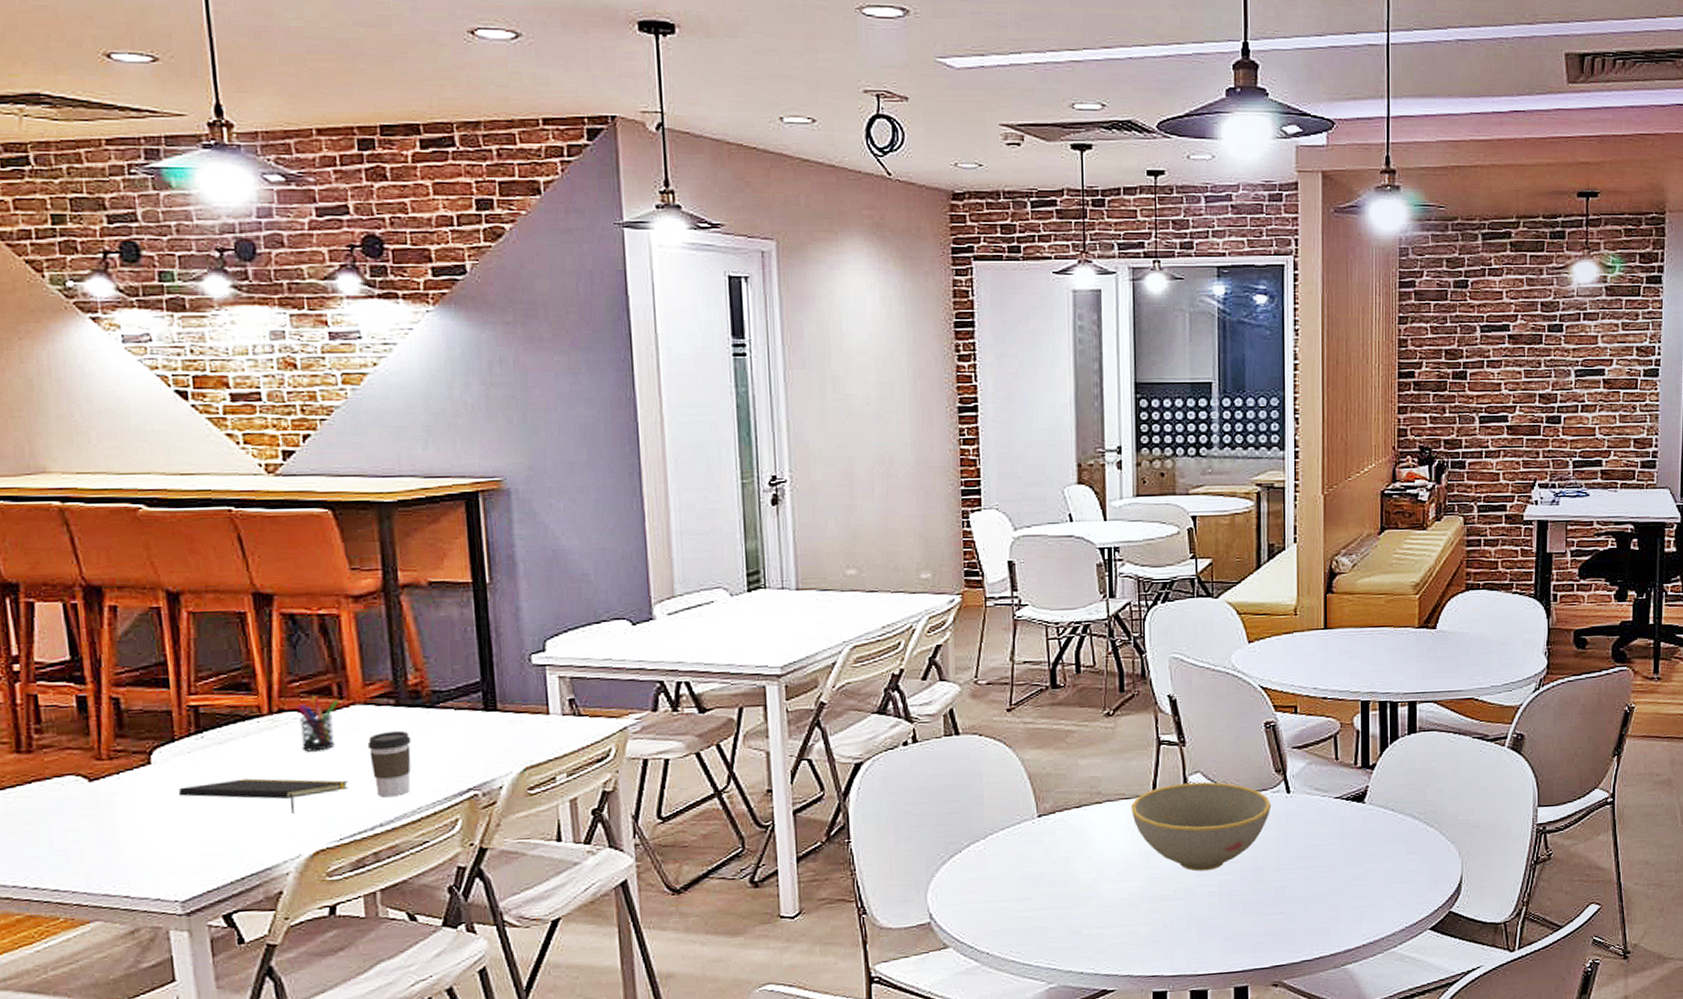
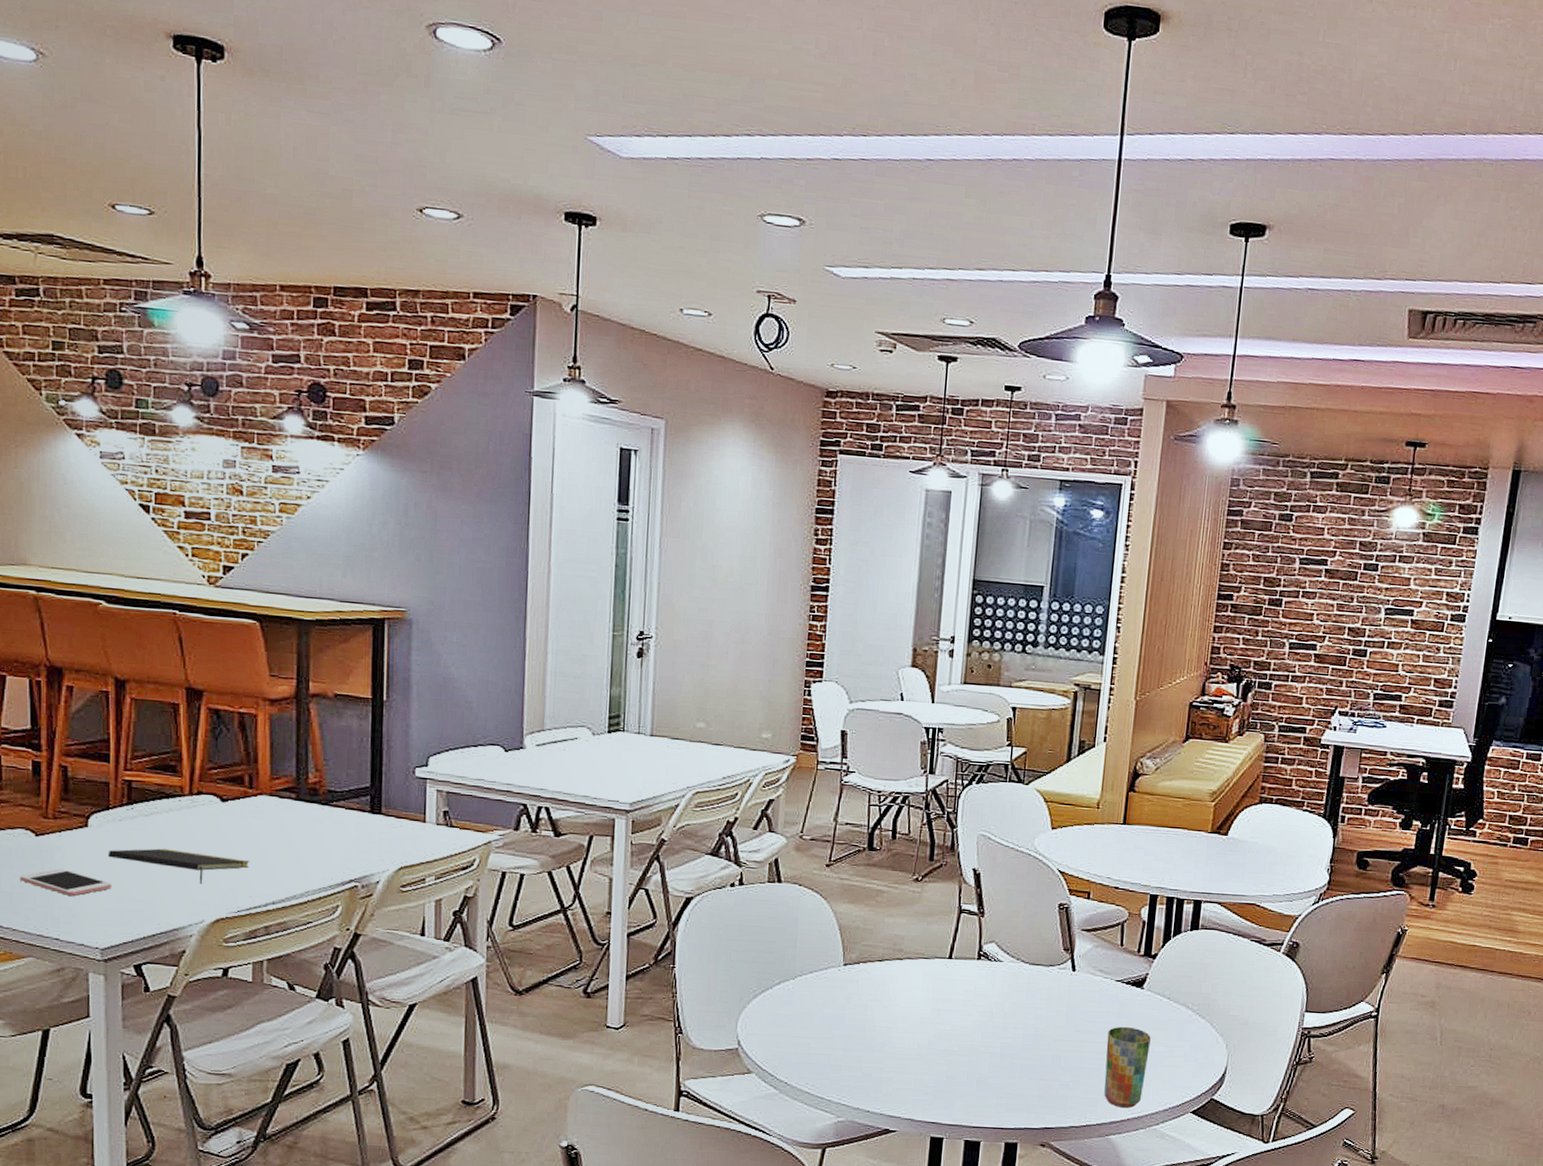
cell phone: none [75,815,187,846] -> present [20,868,111,897]
pen holder: present [297,696,339,752] -> none [214,784,249,832]
coffee cup: present [367,730,412,798] -> none [269,821,307,880]
bowl: present [1131,782,1272,871] -> none [928,950,1057,1033]
cup: none [1332,845,1378,934] -> present [1104,1026,1151,1108]

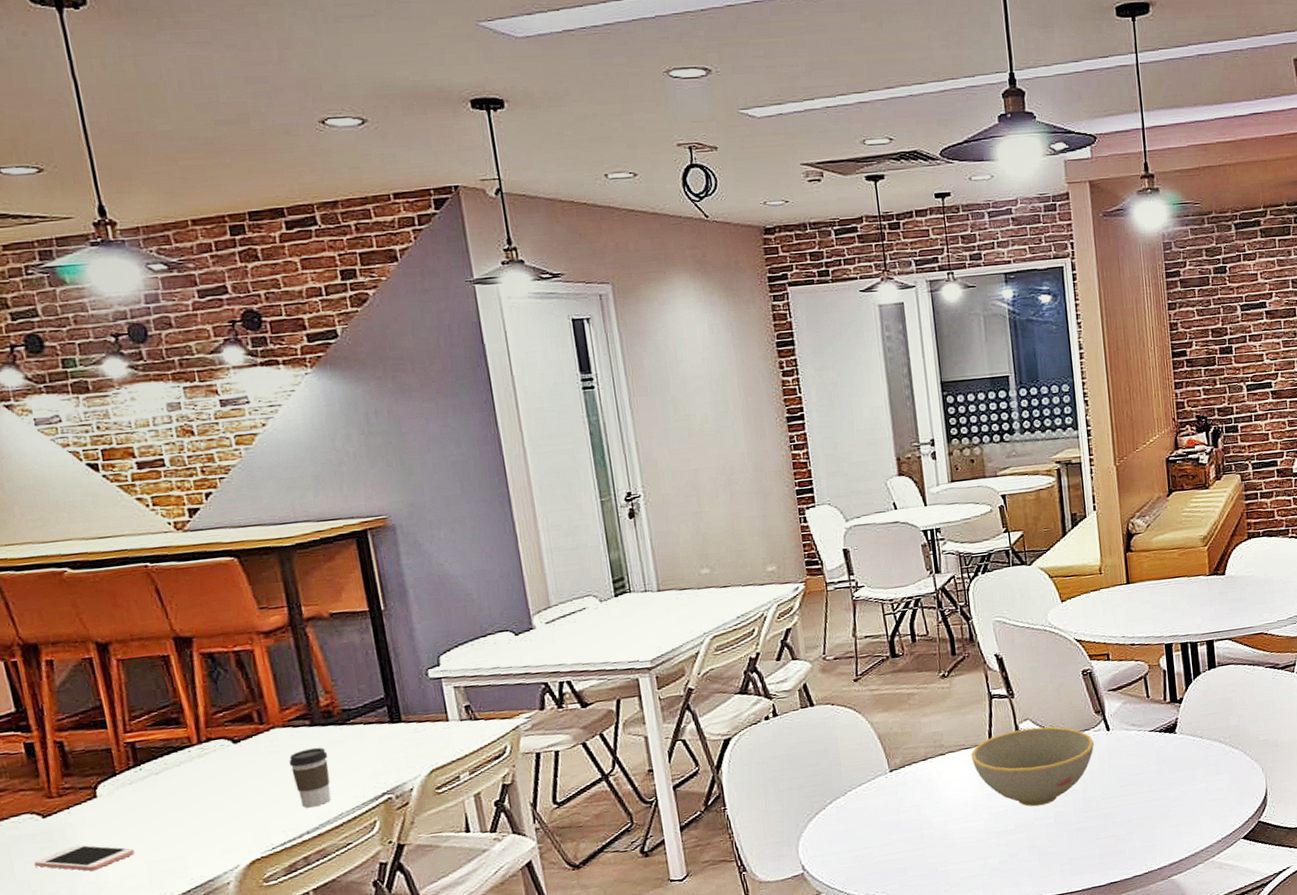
notepad: present [107,848,250,884] -> none [123,796,276,830]
coffee cup: none [269,821,307,880] -> present [289,747,331,808]
bowl: none [928,950,1057,1033] -> present [971,726,1095,807]
cup: present [1104,1026,1151,1108] -> none [1151,771,1195,849]

